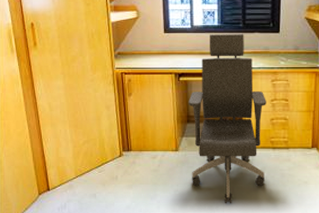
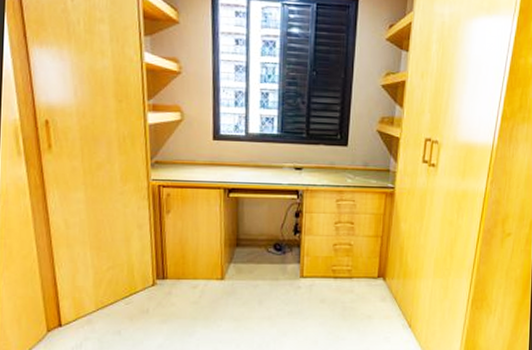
office chair: present [188,34,266,204] -> none [238,144,329,342]

